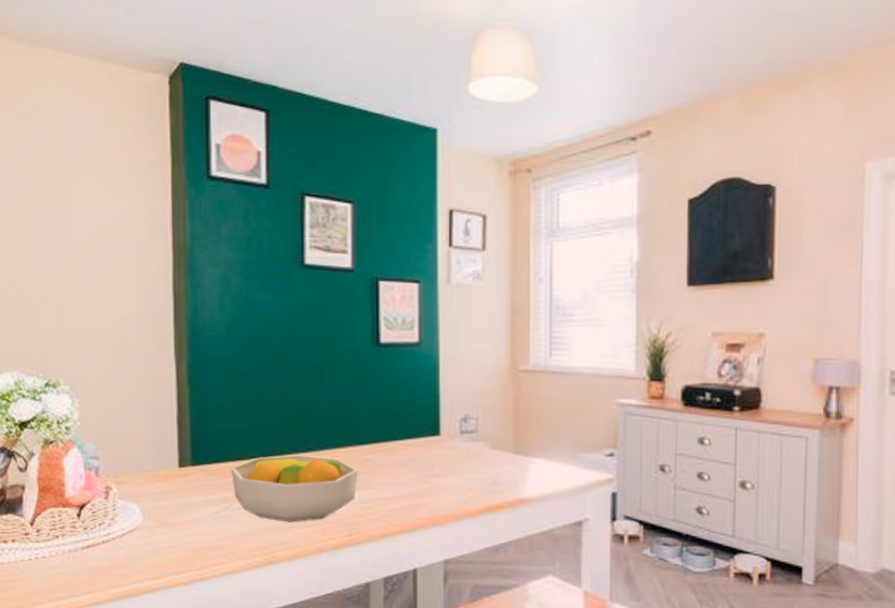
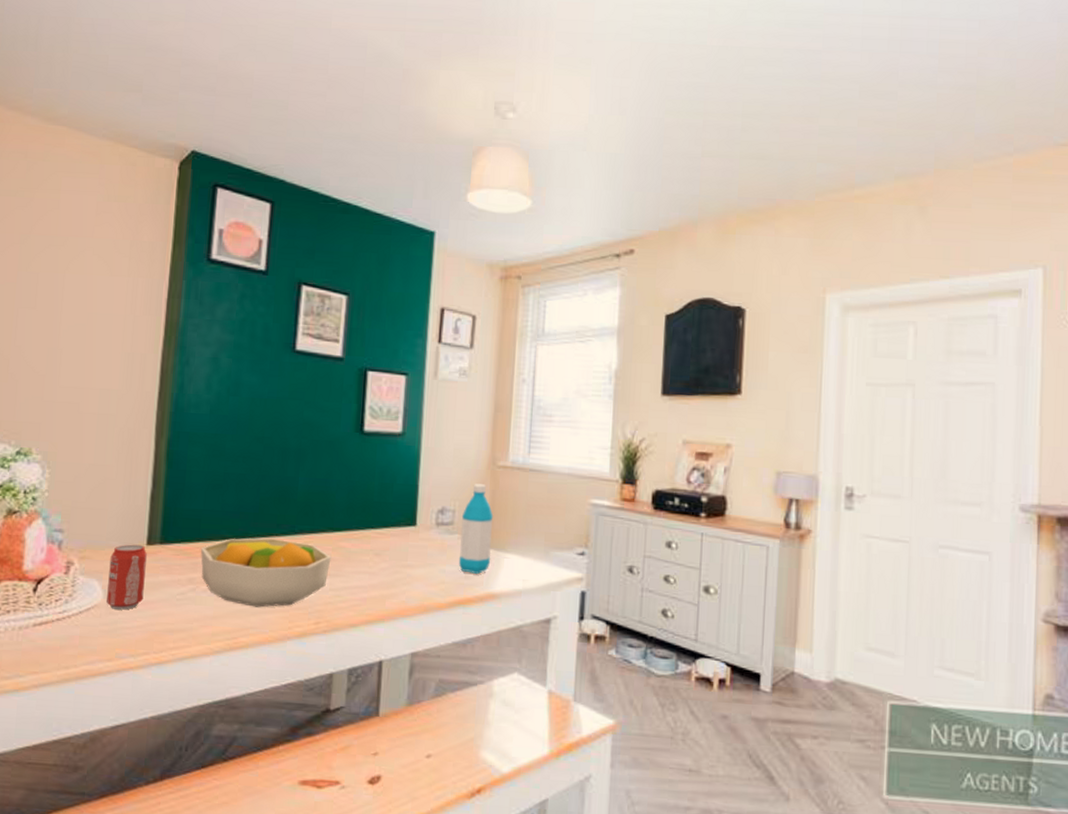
beverage can: none [145,467,181,530] -> present [106,544,148,610]
water bottle: none [485,390,518,481] -> present [458,484,494,575]

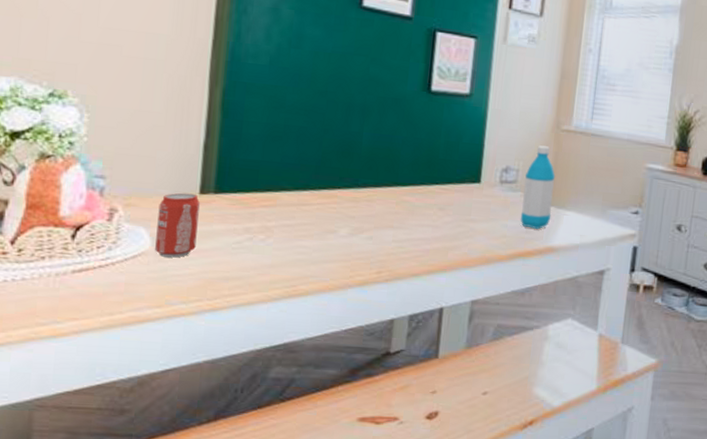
fruit bowl: present [200,538,331,608] -> none [258,190,395,257]

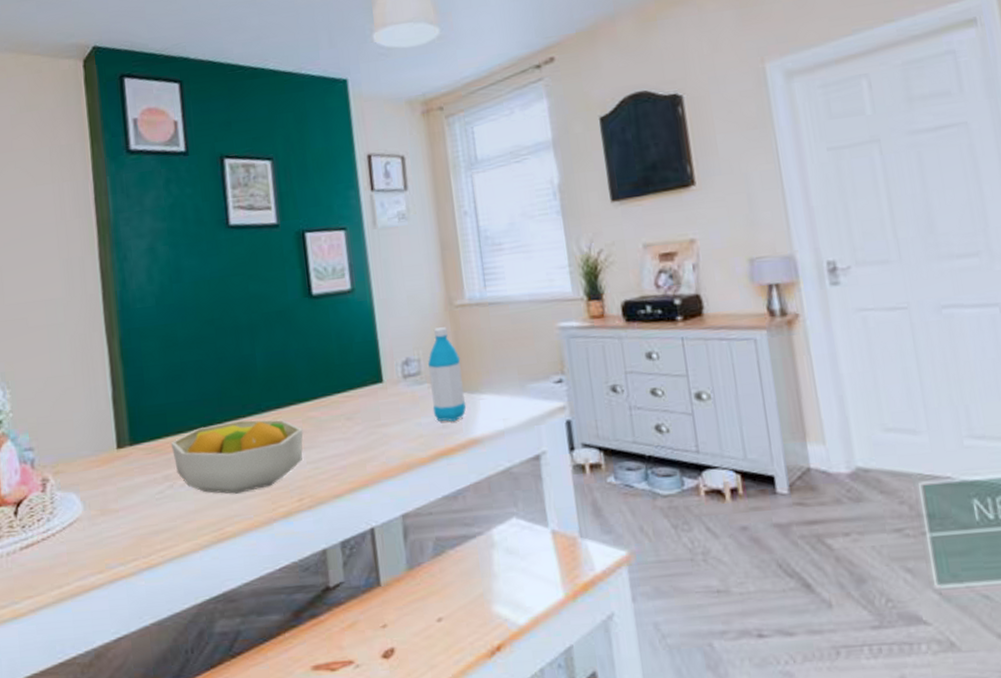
beverage can: present [155,192,201,258] -> none [83,449,123,520]
fruit bowl: none [258,190,395,257] -> present [170,419,303,494]

